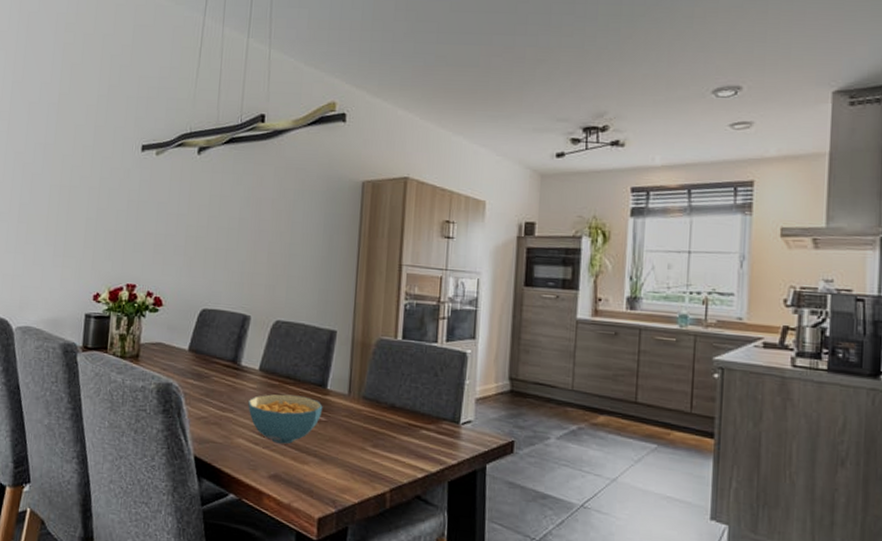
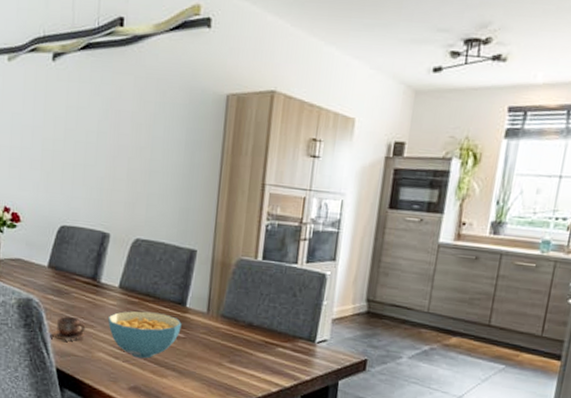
cup: none [190,401,225,427] -> present [51,316,86,341]

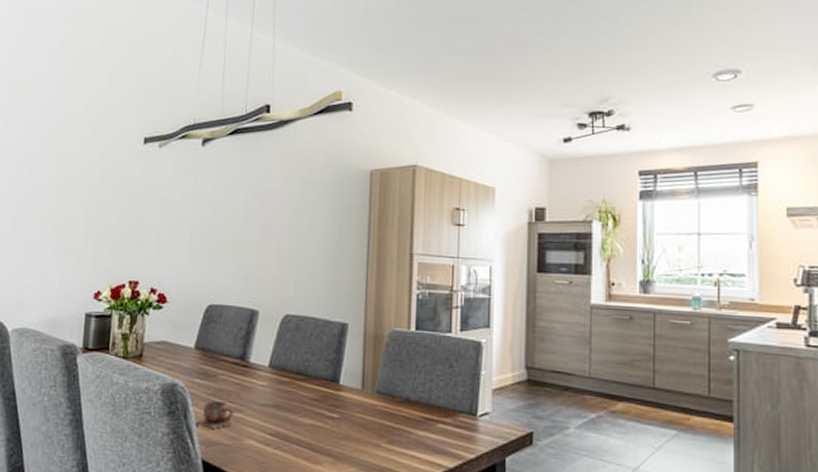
cereal bowl: present [108,311,182,359] -> none [258,391,336,444]

